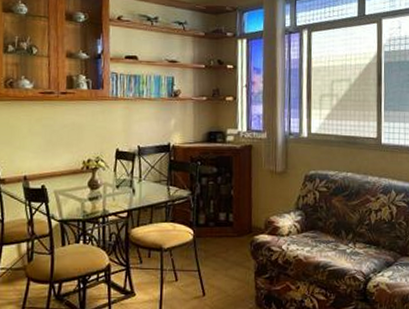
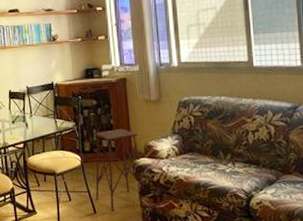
side table: none [207,200,260,295] -> present [94,128,141,213]

